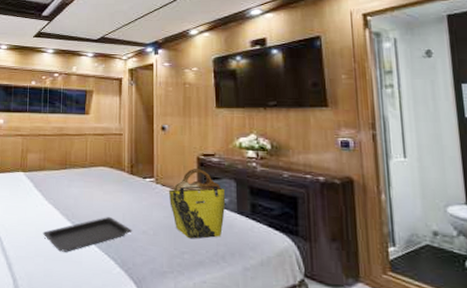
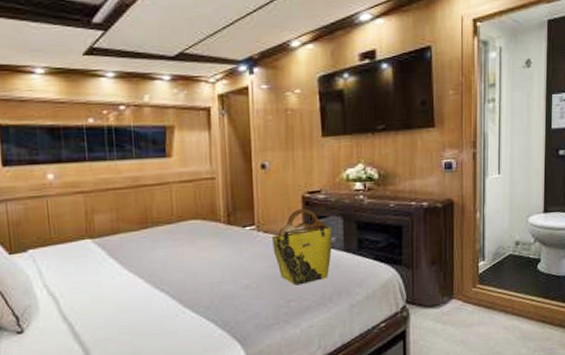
serving tray: present [42,217,132,252] -> none [125,276,233,325]

